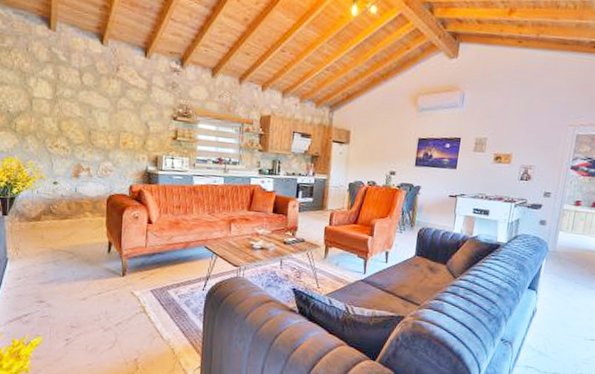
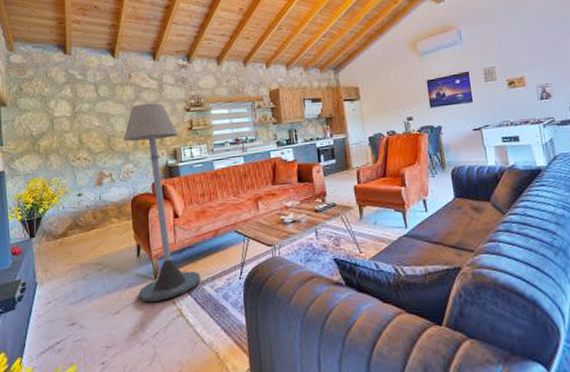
floor lamp: none [104,102,166,296] -> present [123,103,200,302]

